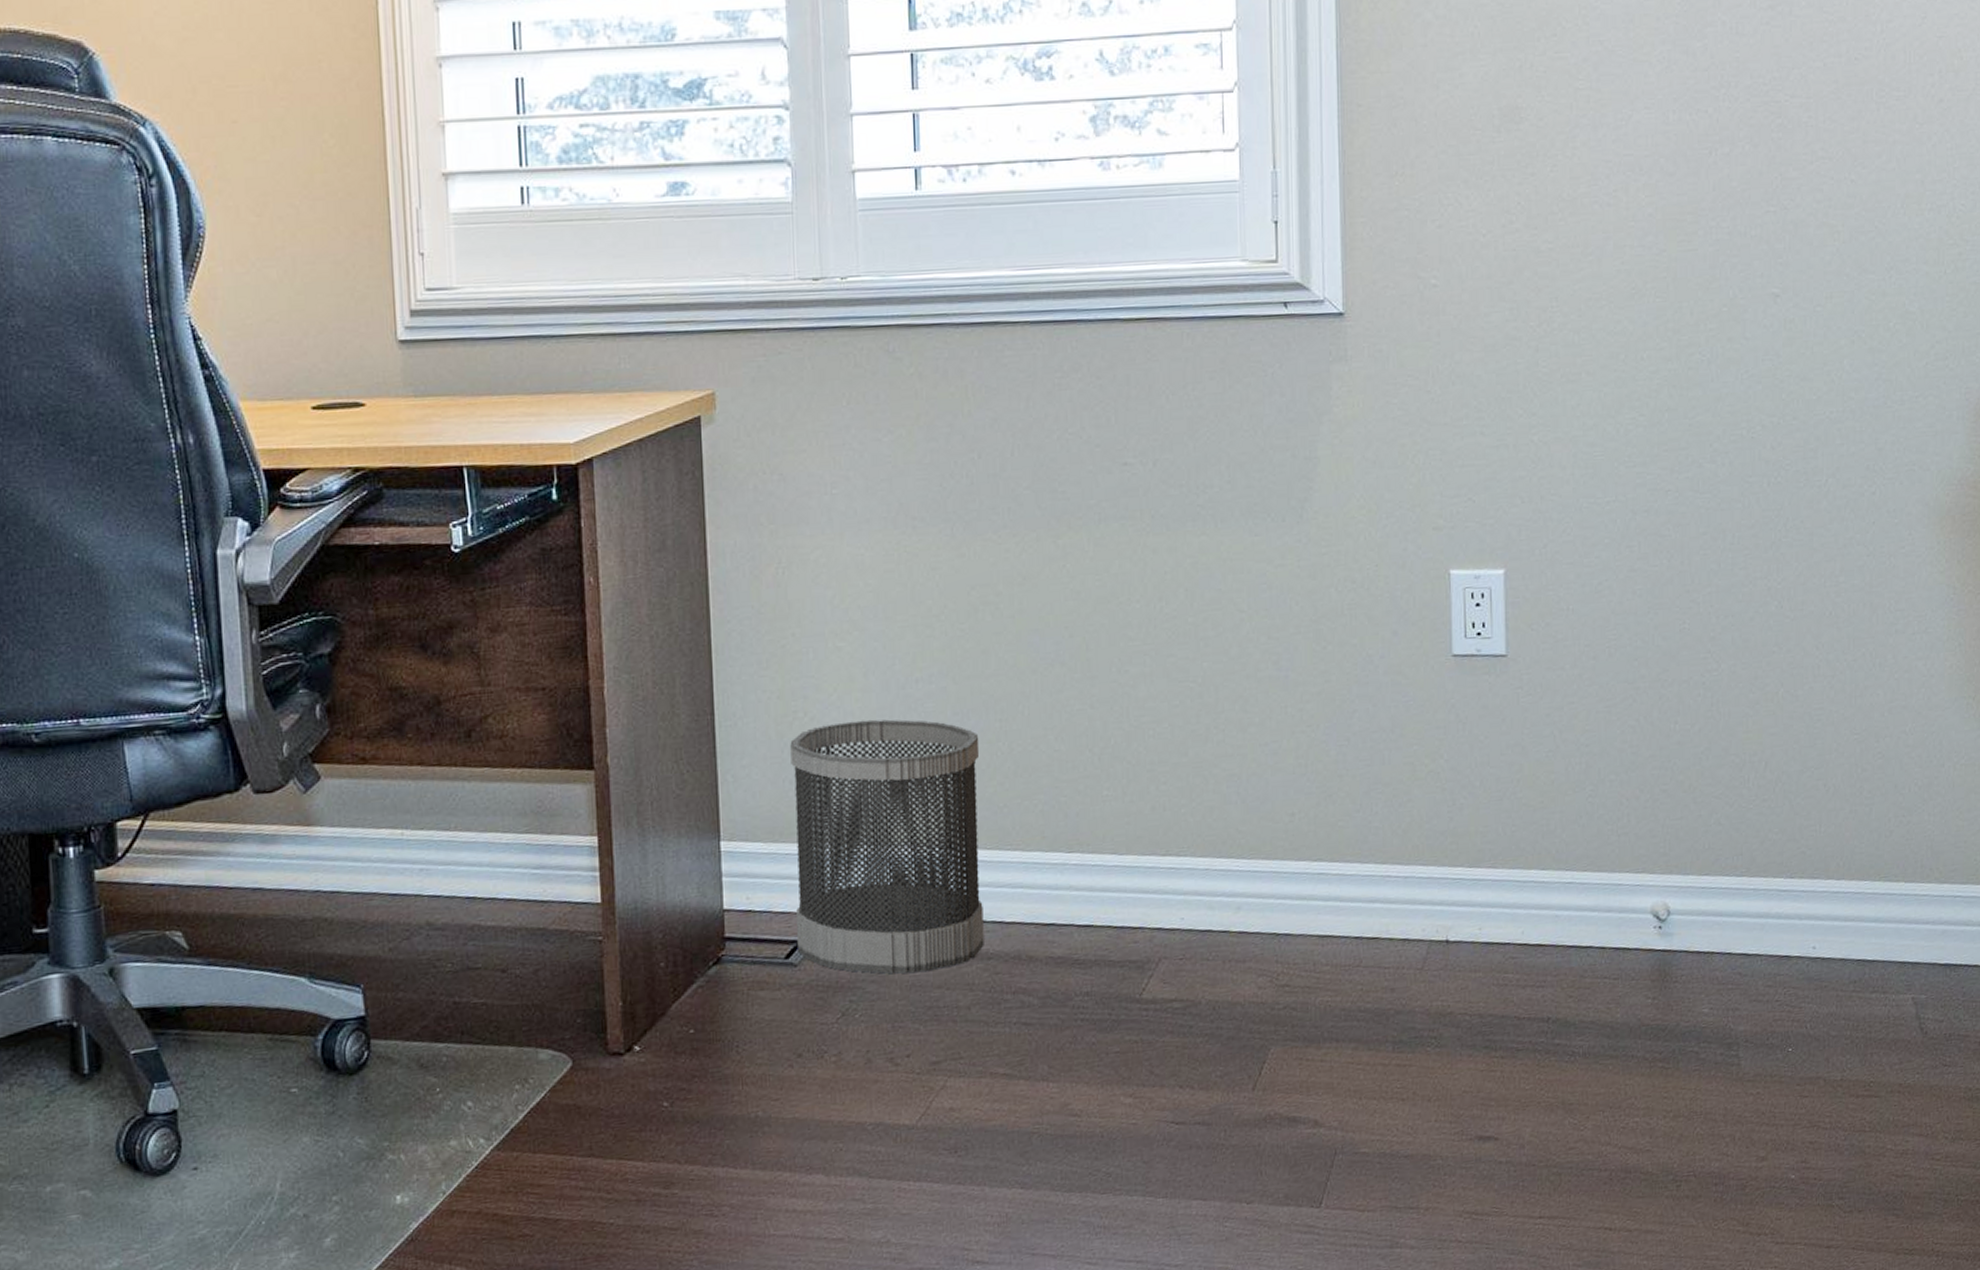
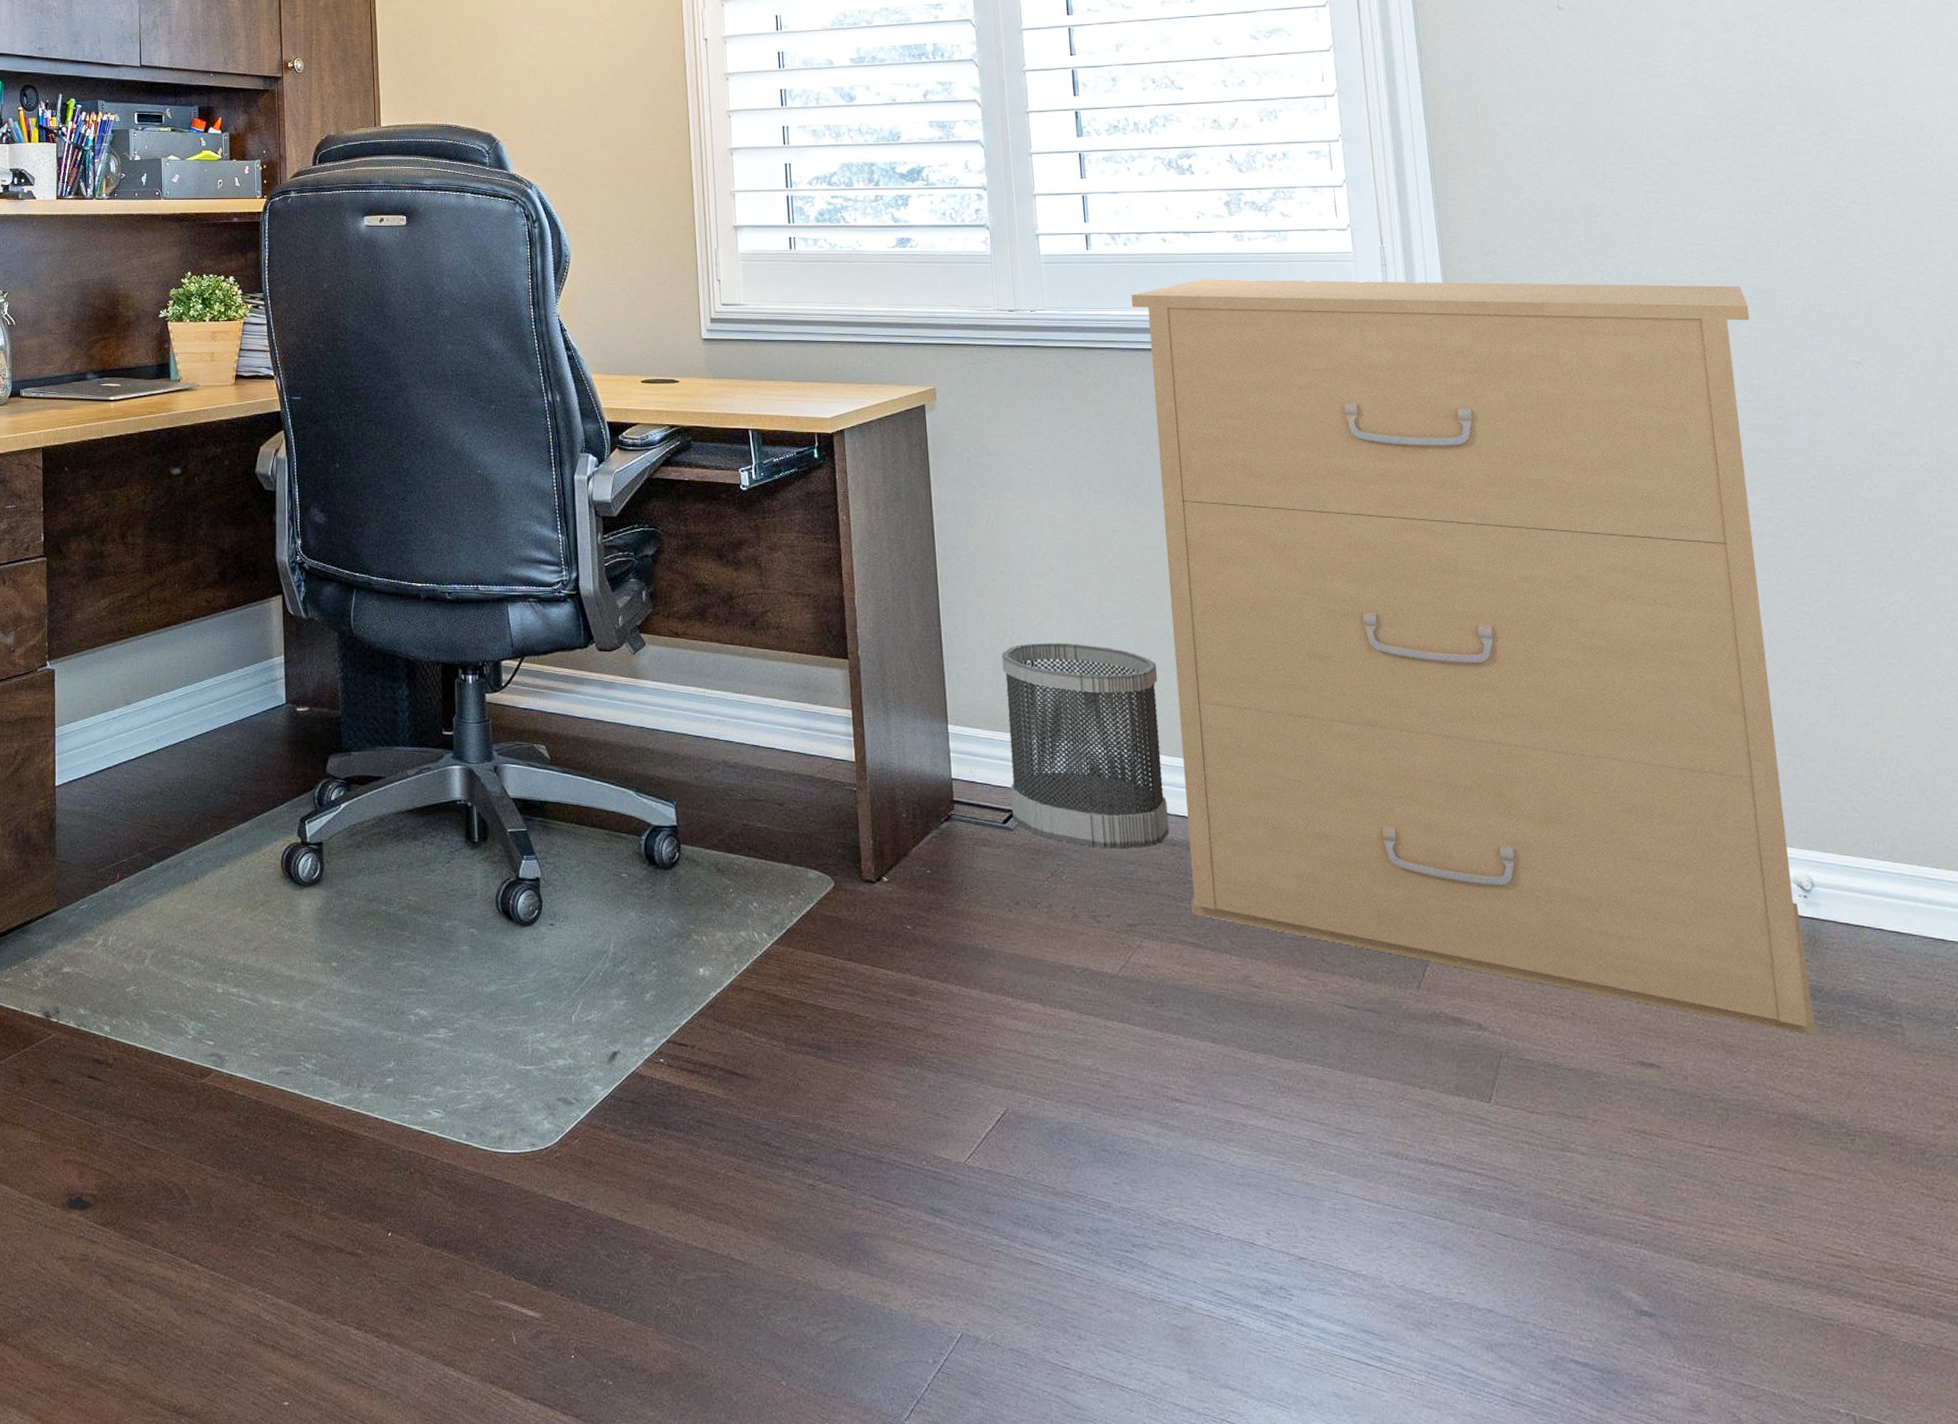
filing cabinet: none [968,206,1672,1080] -> present [1131,279,1816,1035]

